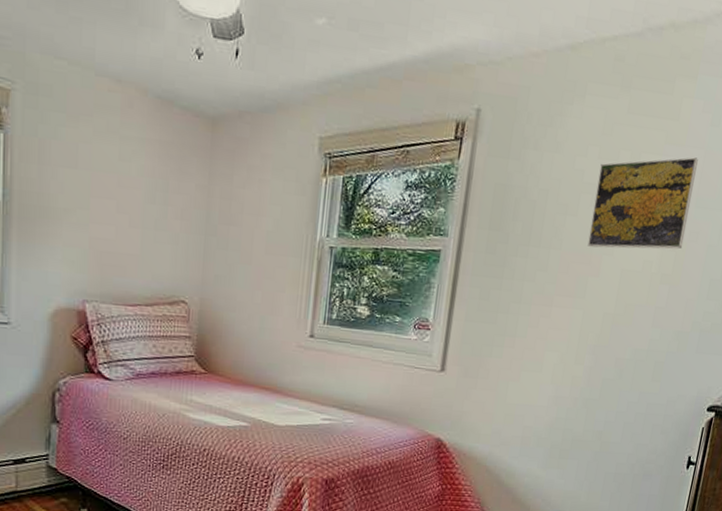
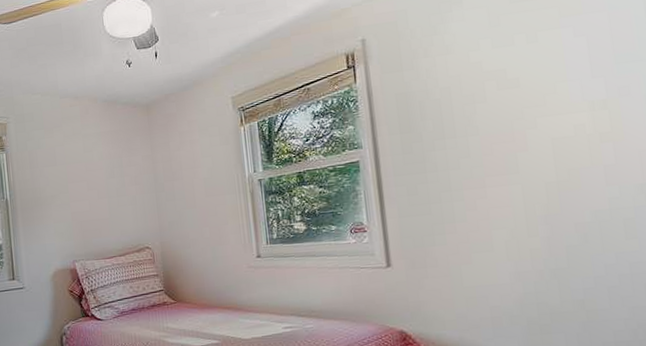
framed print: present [587,157,698,250] -> none [497,20,615,127]

